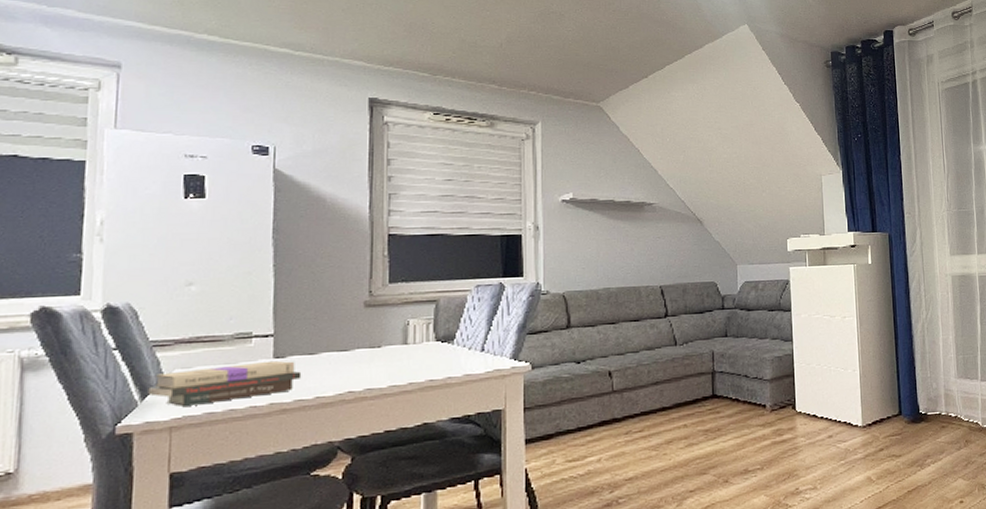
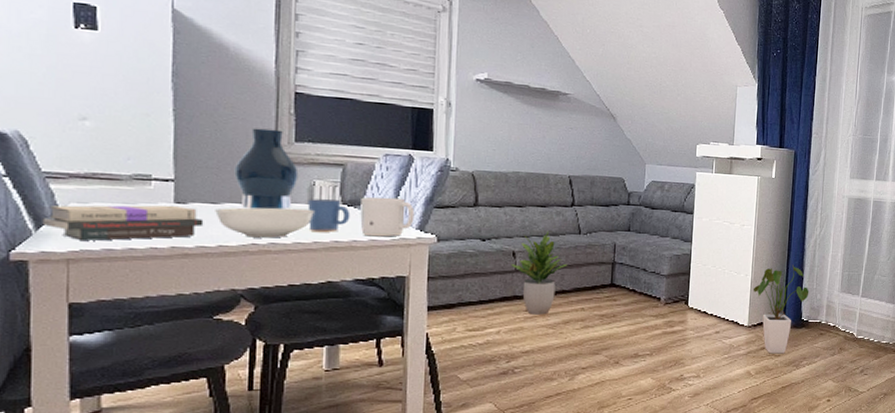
bowl: none [312,349,410,386] -> present [215,207,316,238]
vase: none [331,273,393,356] -> present [234,128,299,210]
mug: none [402,337,444,372] -> present [307,199,351,232]
mug: none [454,328,508,372] -> present [360,196,415,237]
potted plant: none [607,345,666,437] -> present [511,230,568,315]
house plant: none [863,353,924,455] -> present [753,264,809,354]

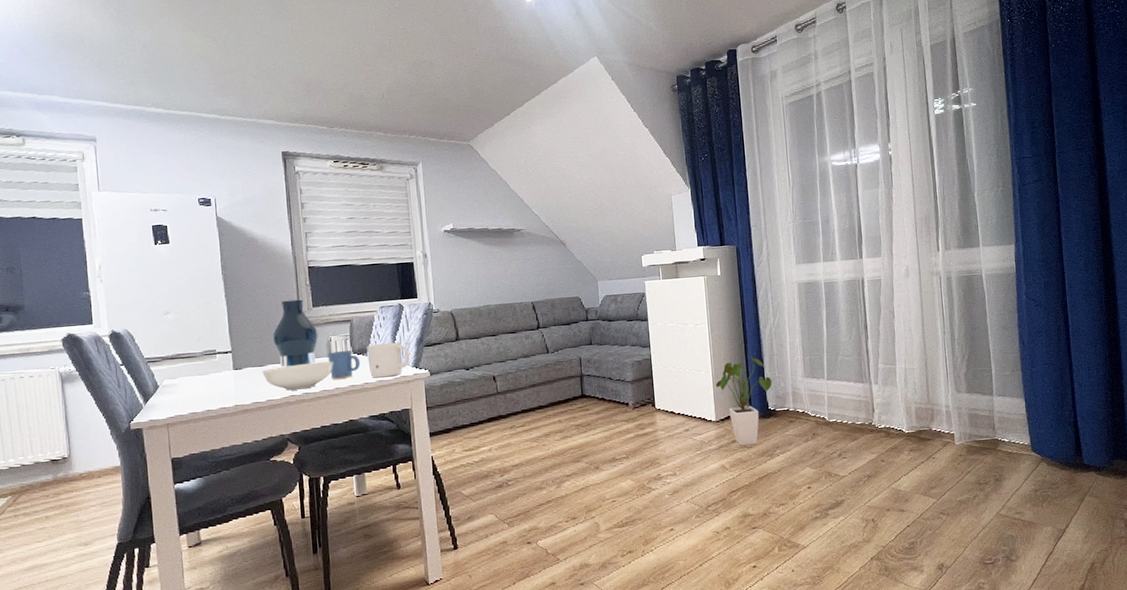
books: present [42,205,204,241] -> none [148,371,256,408]
potted plant: present [511,230,568,315] -> none [493,354,541,431]

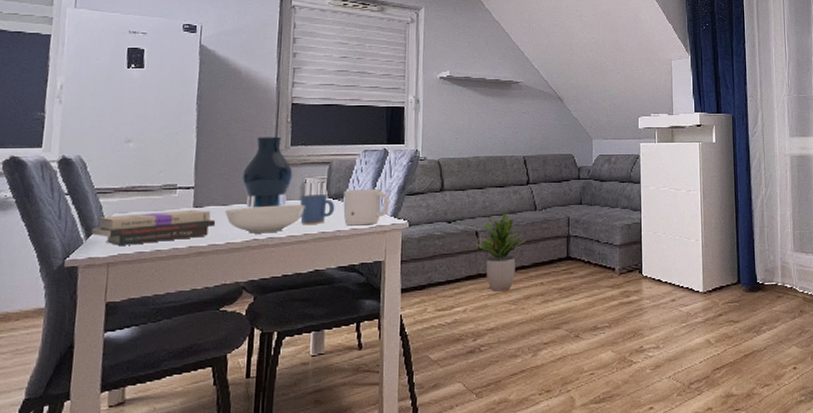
books: none [148,371,256,408] -> present [91,209,216,245]
potted plant: none [493,354,541,431] -> present [474,209,526,292]
house plant: present [715,356,772,446] -> none [704,226,762,320]

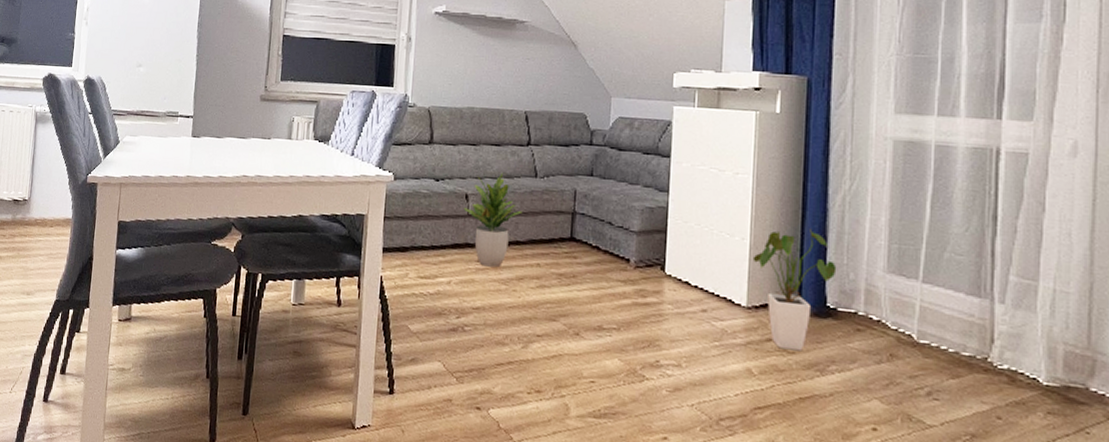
books: present [91,209,216,245] -> none [108,137,211,168]
bowl: present [225,204,306,234] -> none [219,141,293,171]
vase: present [241,137,293,208] -> none [234,69,282,144]
mug: present [300,195,335,224] -> none [287,134,321,167]
mug: present [343,188,389,226] -> none [328,133,375,174]
house plant: none [704,226,762,320] -> present [752,228,837,351]

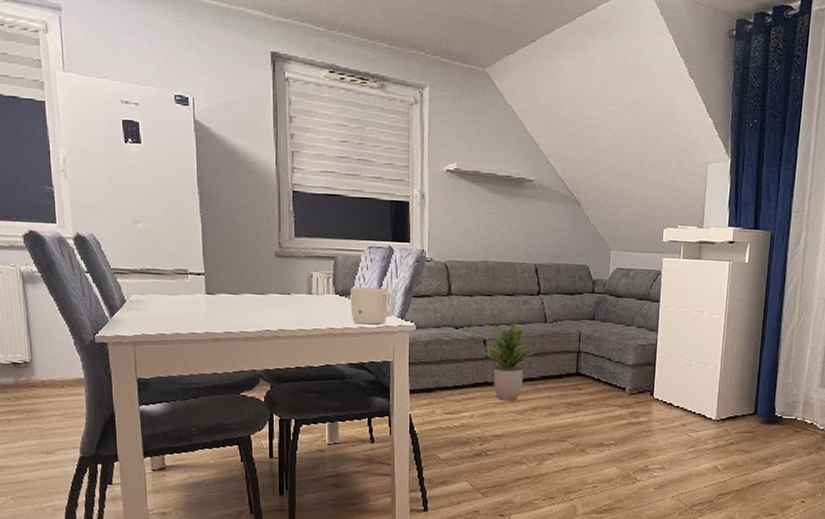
mug: none [328,133,375,174] -> present [350,287,396,325]
house plant: present [752,228,837,351] -> none [722,356,784,450]

